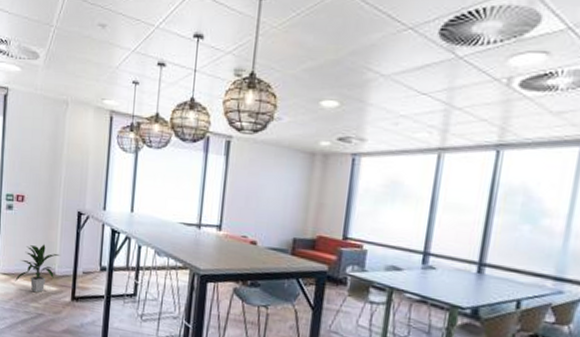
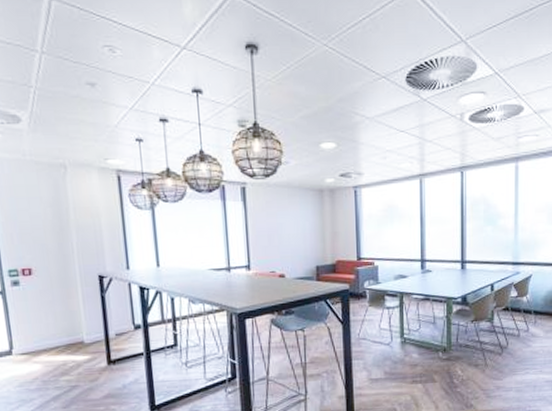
indoor plant: present [15,243,60,293] -> none [37,313,86,366]

